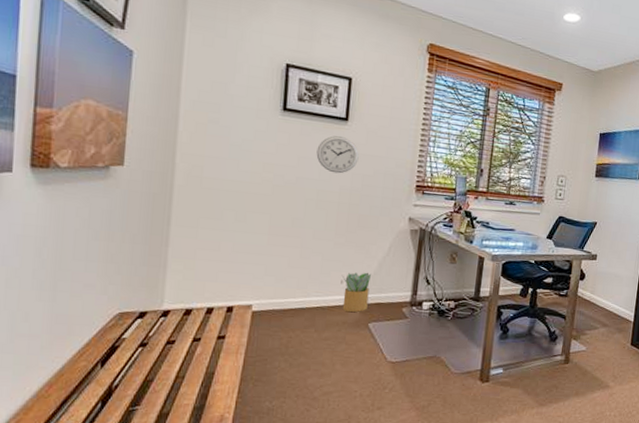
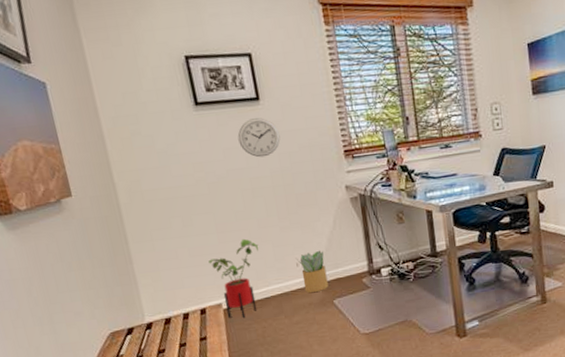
house plant: none [251,245,308,325] -> present [208,238,259,319]

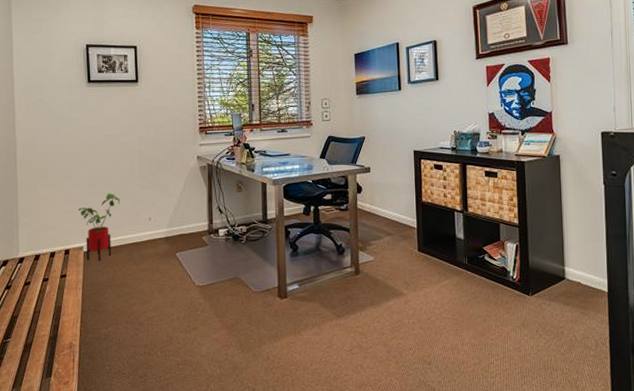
wall clock: present [237,118,281,158] -> none [117,96,150,127]
potted plant: present [295,250,329,293] -> none [149,208,173,245]

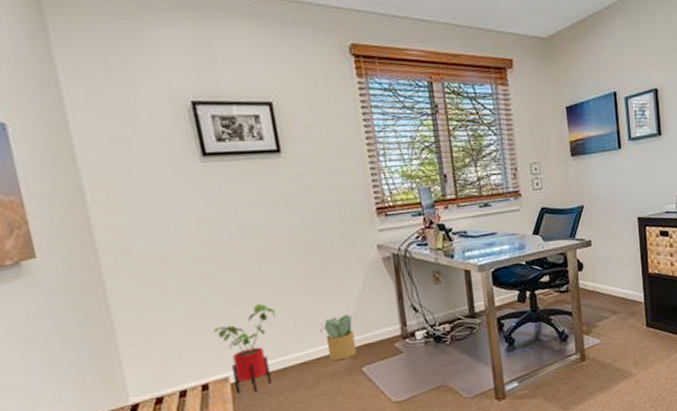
potted plant: none [149,208,173,245] -> present [319,314,357,361]

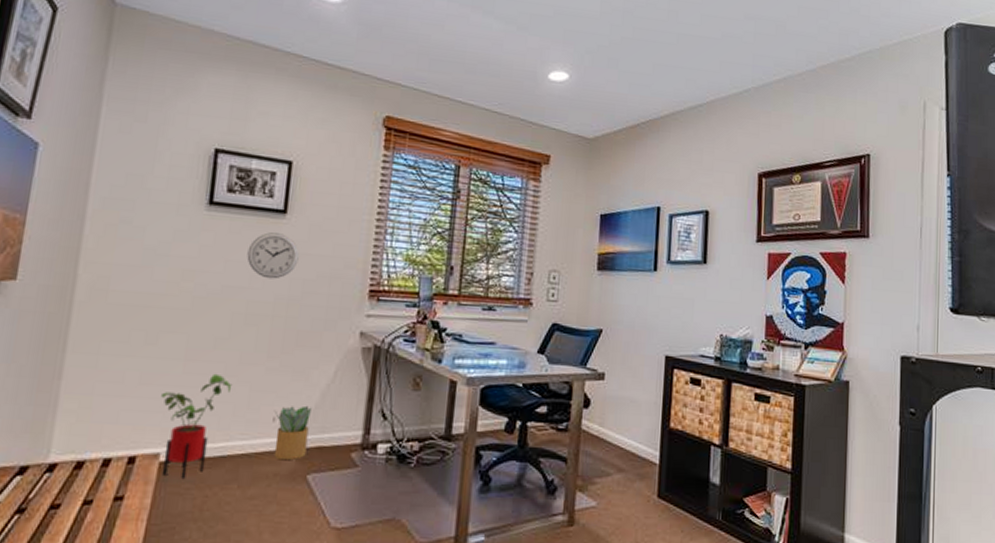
wall clock: none [253,171,304,215] -> present [247,232,299,279]

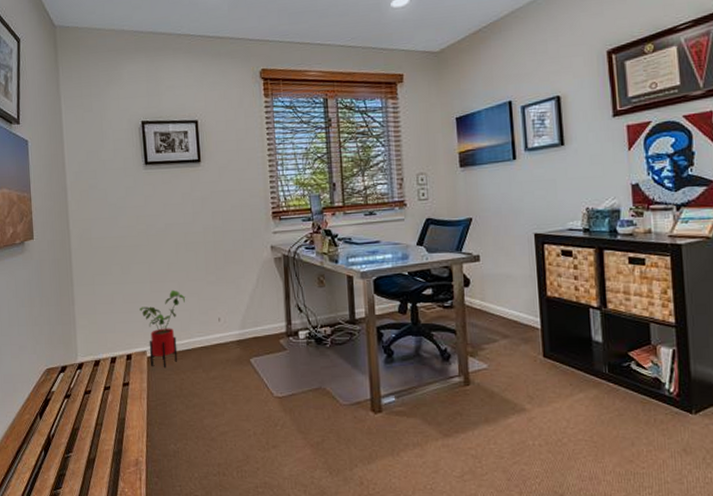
wall clock: present [247,232,299,279] -> none [178,178,215,214]
potted plant: present [273,405,311,461] -> none [218,307,247,350]

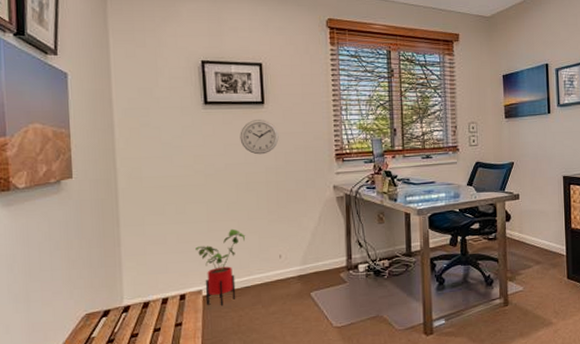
wall clock: none [178,178,215,214] -> present [240,119,279,155]

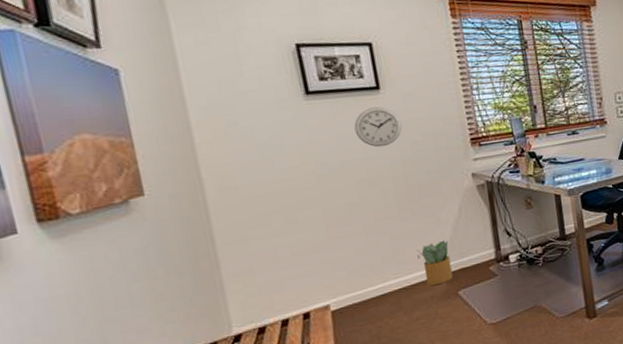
house plant: present [195,228,246,306] -> none [315,232,376,320]
potted plant: none [279,244,307,285] -> present [416,240,453,286]

